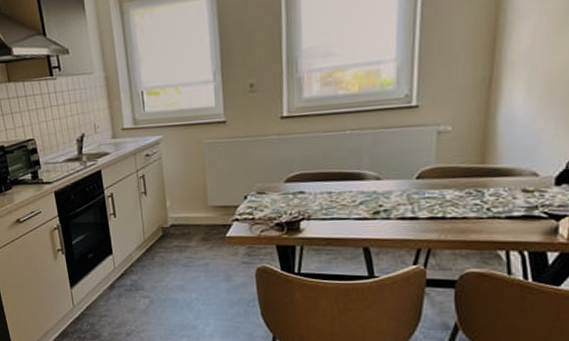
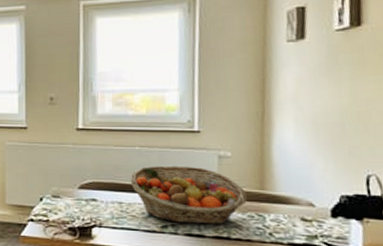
fruit basket: none [340,146,466,208] -> present [130,165,247,225]

